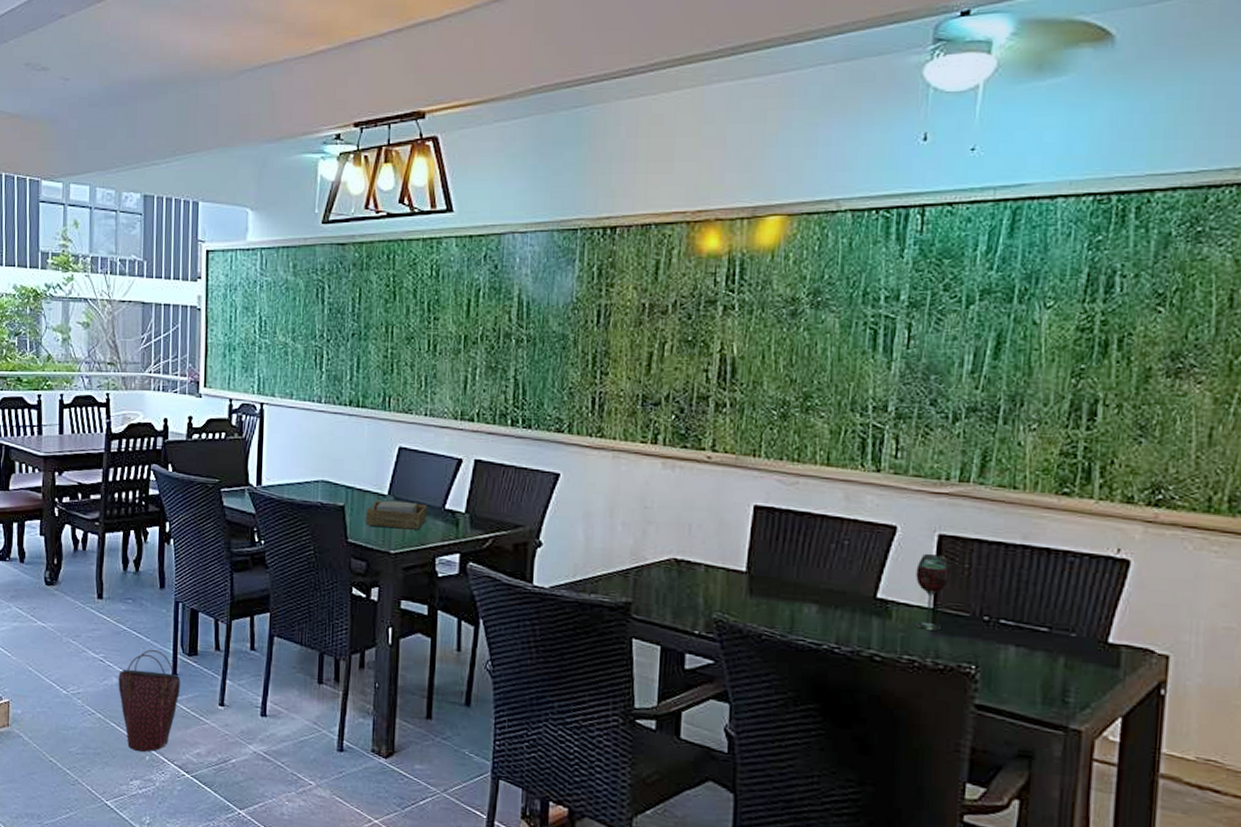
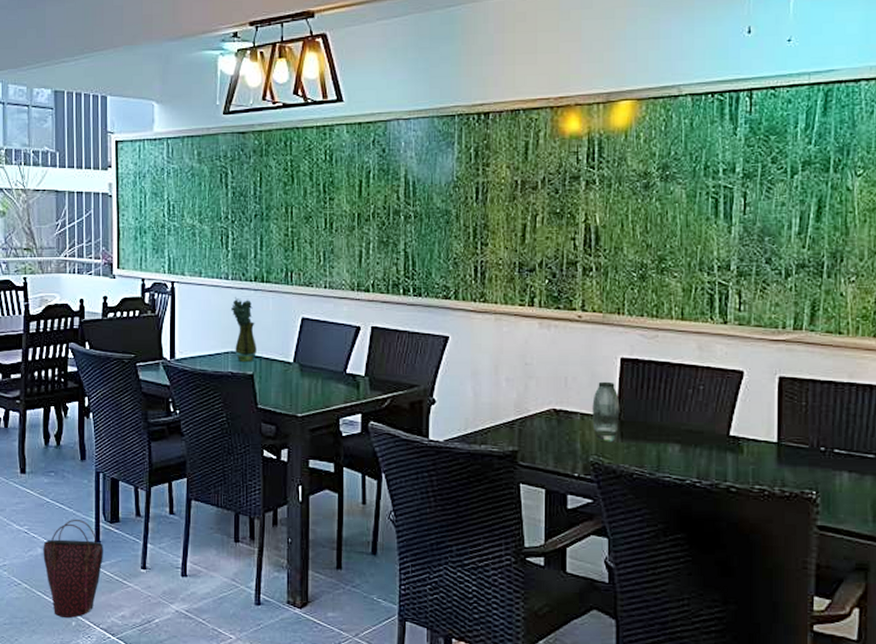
vase: none [323,422,349,493] -> present [231,297,256,363]
napkin holder: present [365,500,428,530] -> none [273,367,331,394]
vase: none [718,530,751,599] -> present [592,381,620,442]
wineglass: present [914,553,950,631] -> none [762,394,790,462]

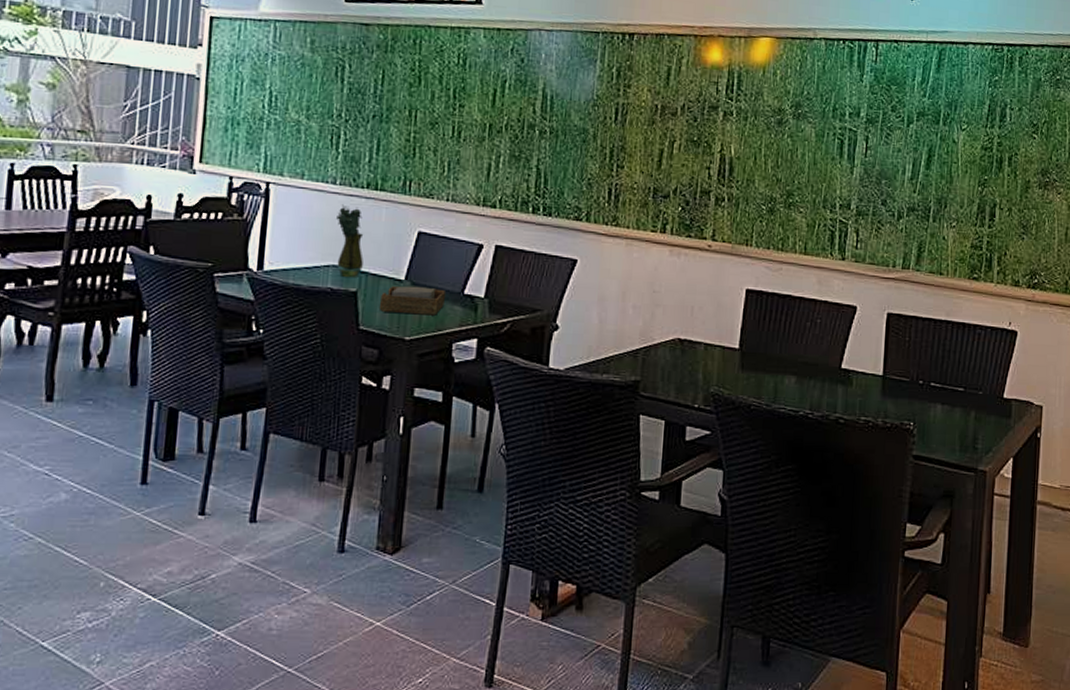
handbag: present [43,519,103,618] -> none [67,456,151,577]
napkin holder: none [273,367,331,394] -> present [378,286,447,316]
vase: present [592,381,620,442] -> none [715,312,743,373]

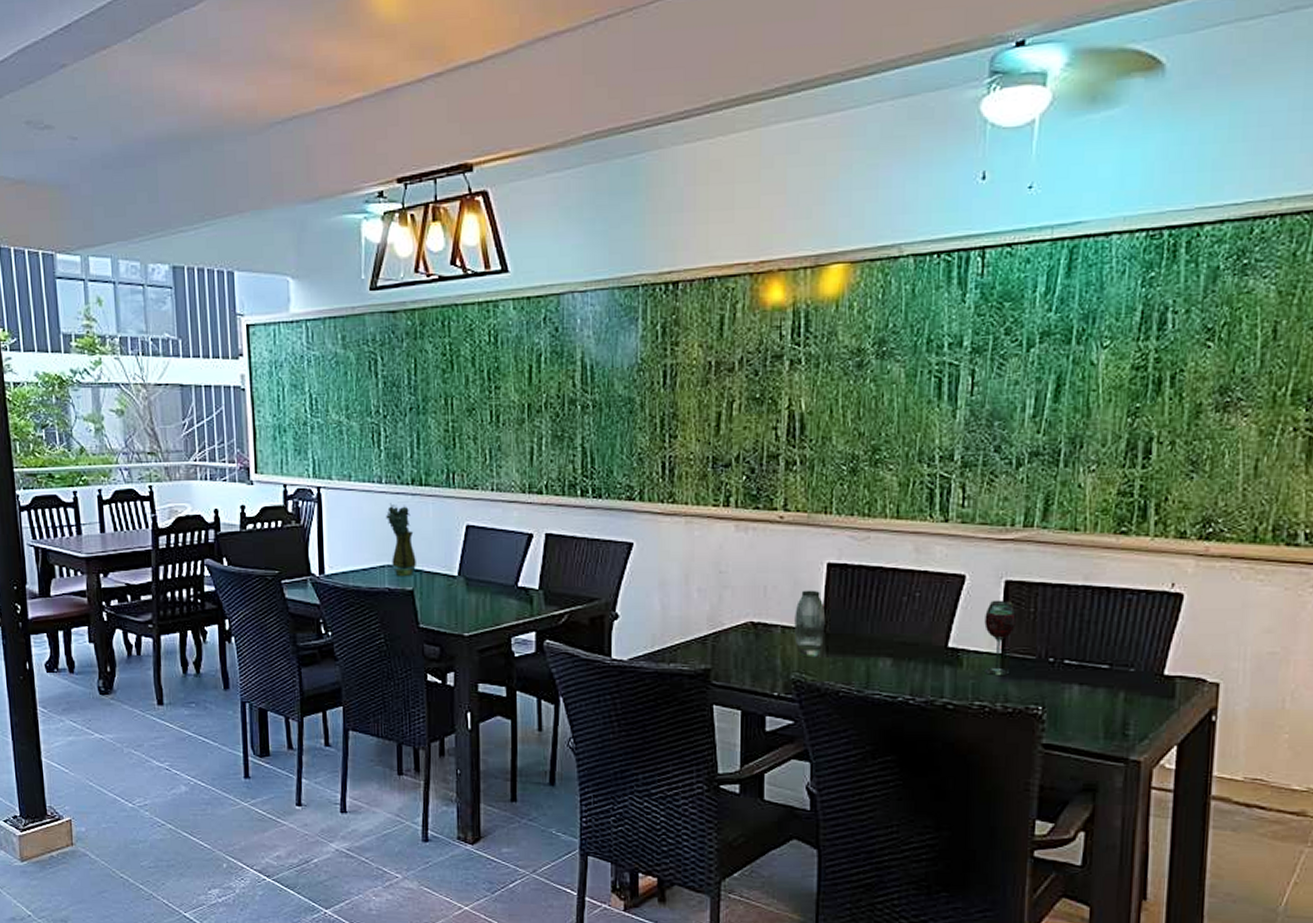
napkin holder: present [378,286,447,316] -> none [436,581,500,610]
vase: none [715,312,743,373] -> present [794,590,826,657]
wineglass: none [869,329,895,394] -> present [984,600,1016,675]

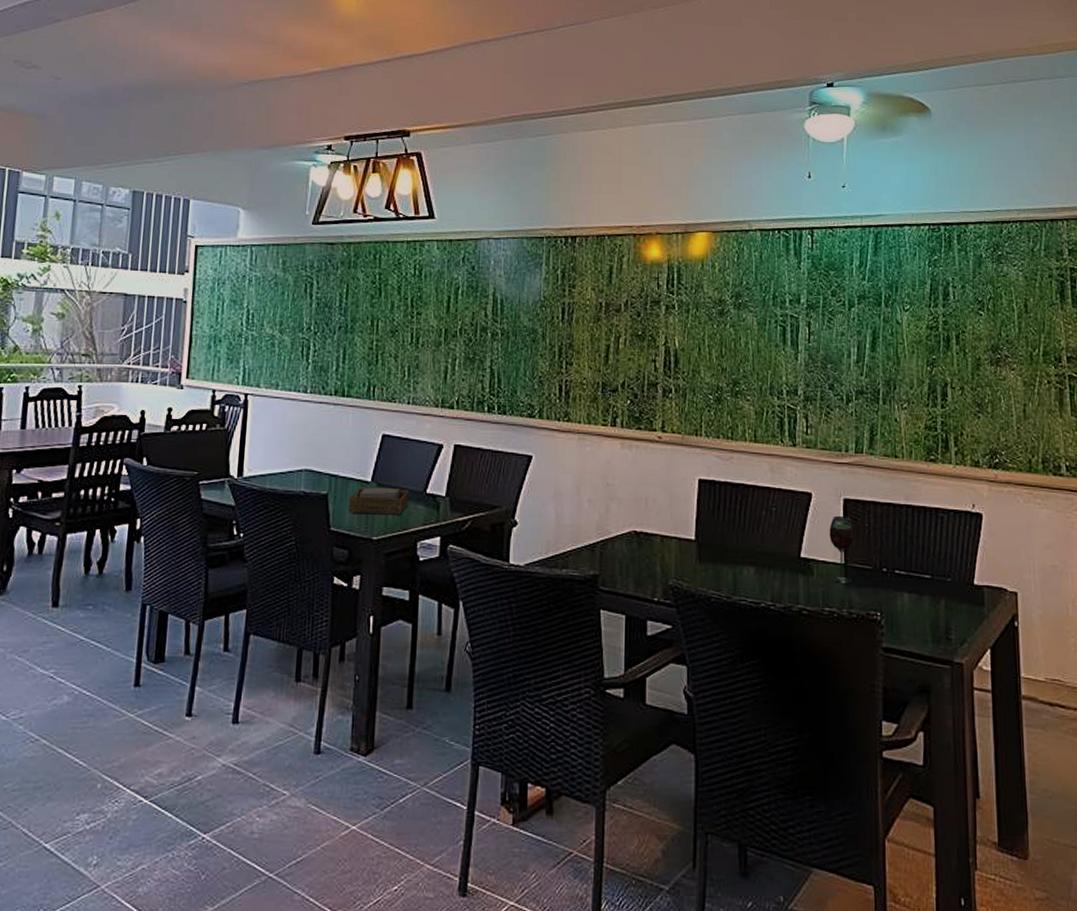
vase: present [386,503,416,577] -> none [308,411,333,482]
napkin holder: none [436,581,500,610] -> present [348,487,410,515]
vase: present [794,590,826,657] -> none [672,503,698,565]

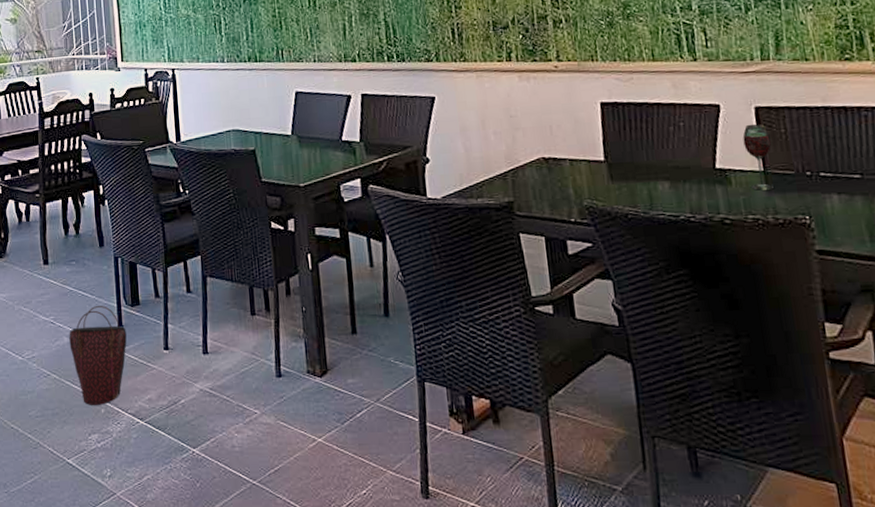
handbag: none [69,659,143,779] -> present [69,305,127,405]
napkin holder: present [348,487,410,515] -> none [274,138,328,164]

